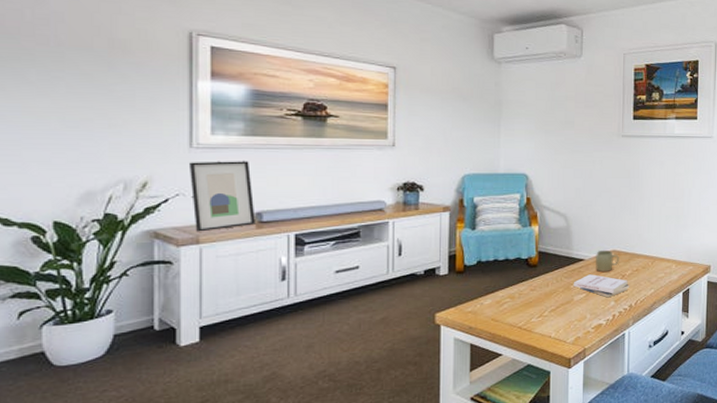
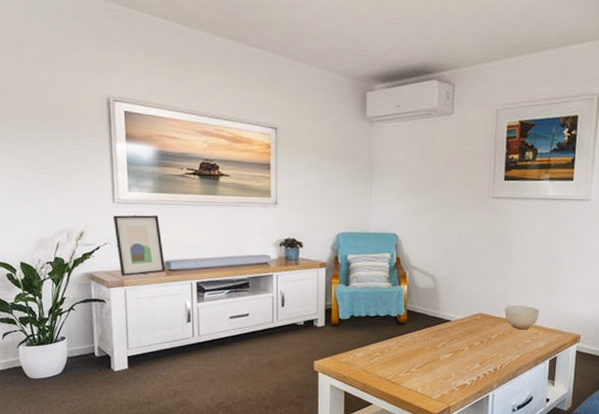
books: present [573,274,630,298] -> none [439,335,496,360]
mug: present [596,249,619,273] -> none [462,312,486,335]
bowl: none [638,240,672,264] -> present [504,305,540,330]

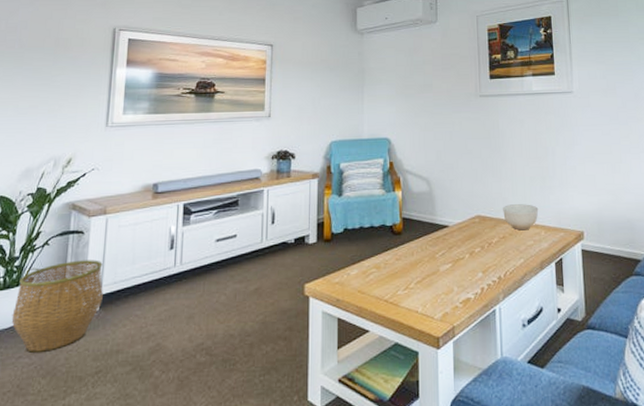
basket: none [51,325,131,399] -> present [11,260,104,353]
picture frame: present [112,214,165,276] -> none [103,135,153,203]

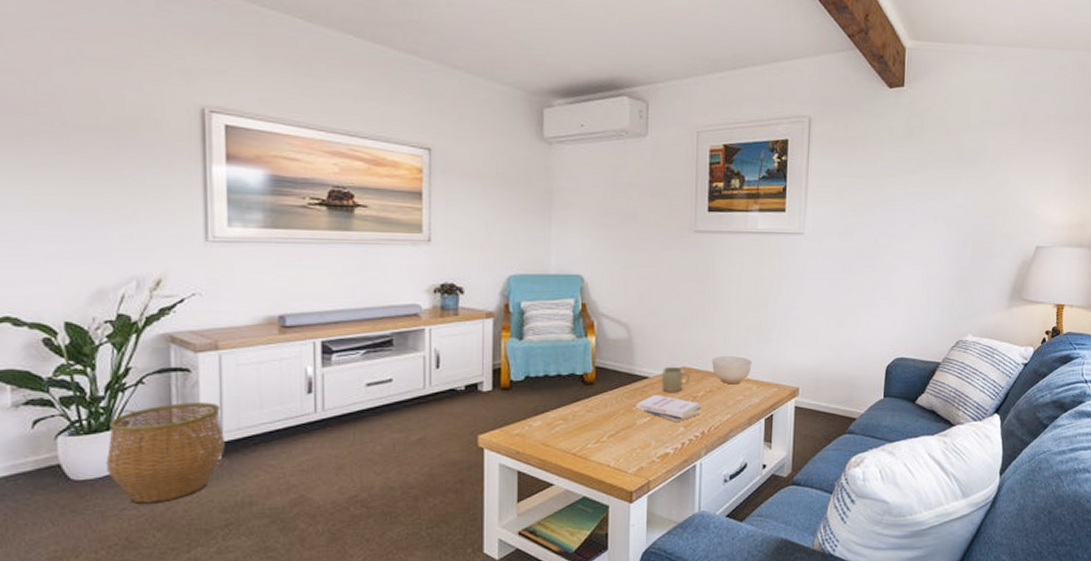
books: none [438,242,498,269] -> present [635,395,703,423]
mug: none [460,215,485,240] -> present [662,366,690,393]

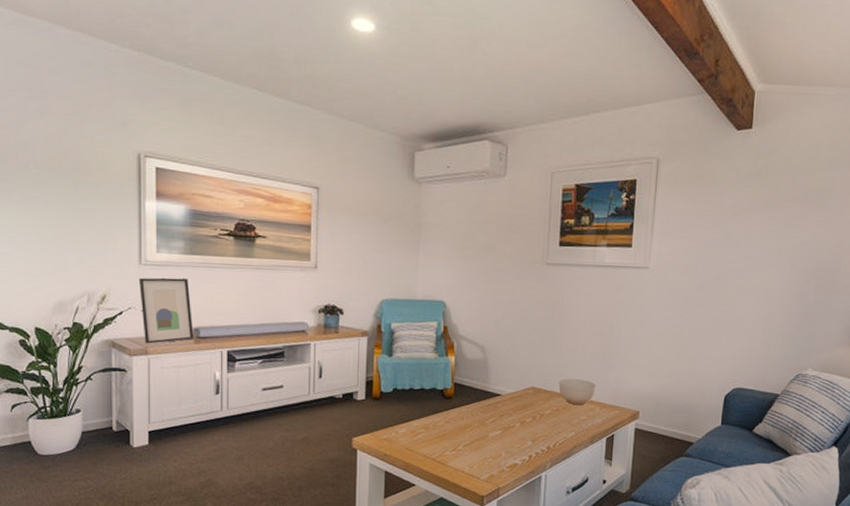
basket: present [106,402,226,504] -> none [63,397,152,478]
picture frame: none [204,255,278,337] -> present [138,277,194,344]
books: present [635,395,703,423] -> none [488,411,549,437]
mug: present [662,366,690,393] -> none [513,385,538,410]

